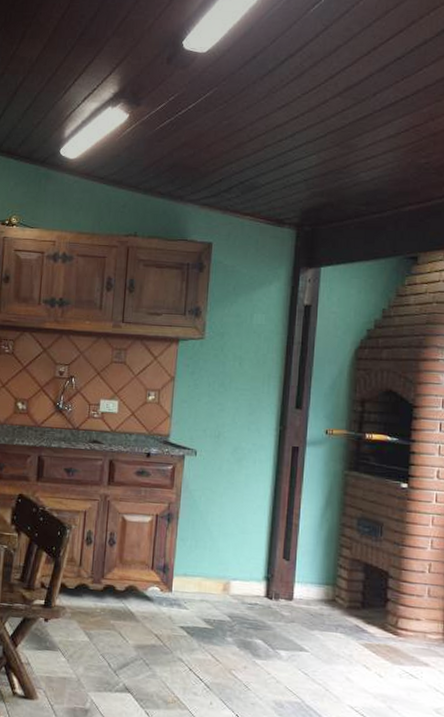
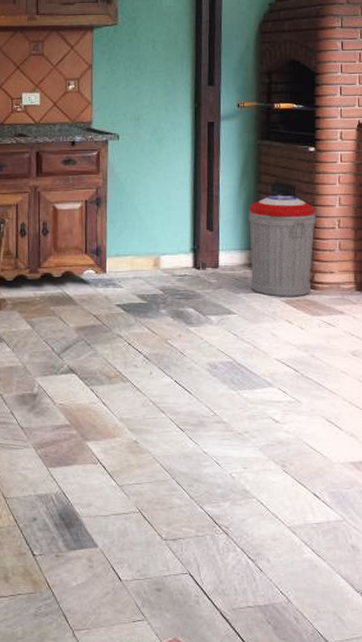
trash can: none [326,529,405,642] -> present [249,194,316,297]

